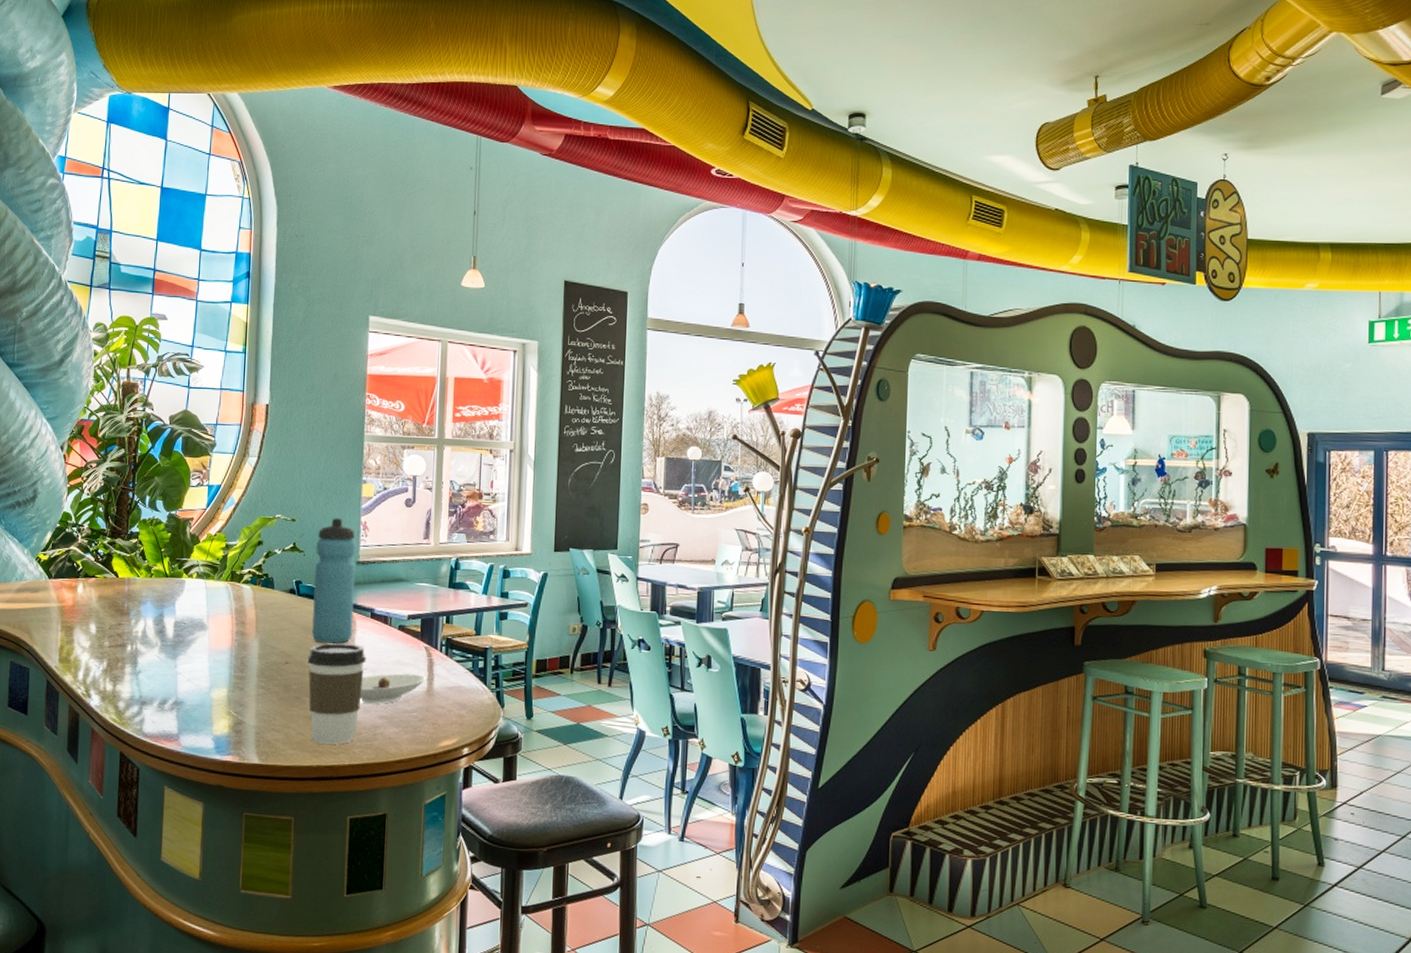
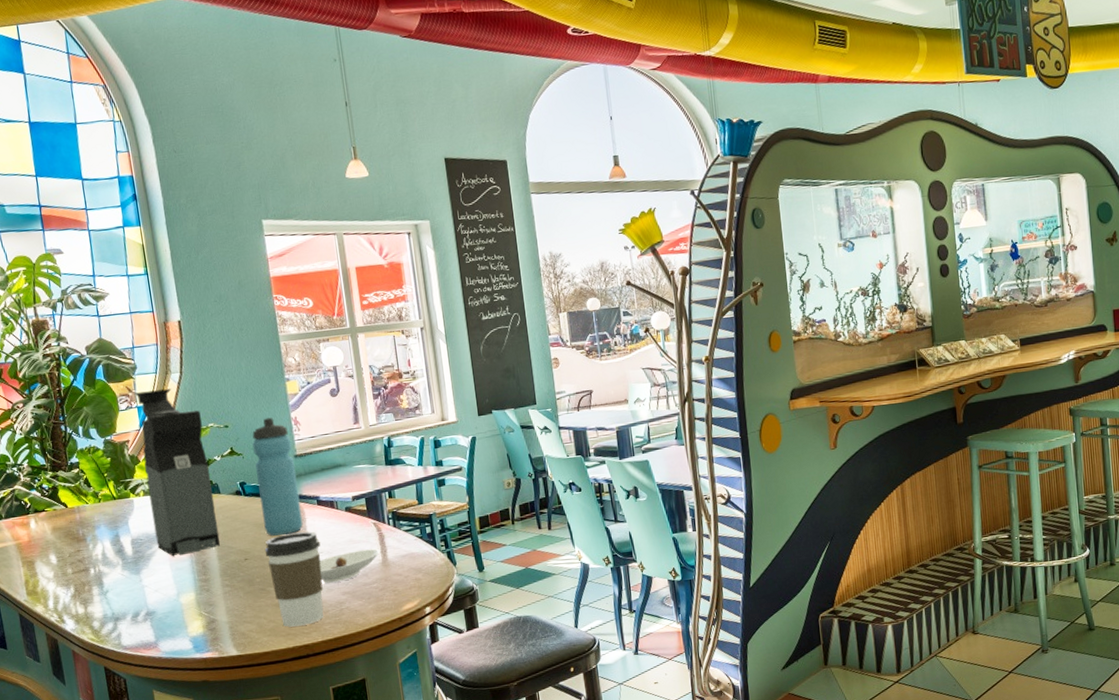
coffee maker: none [199,470,270,648] -> present [135,388,220,557]

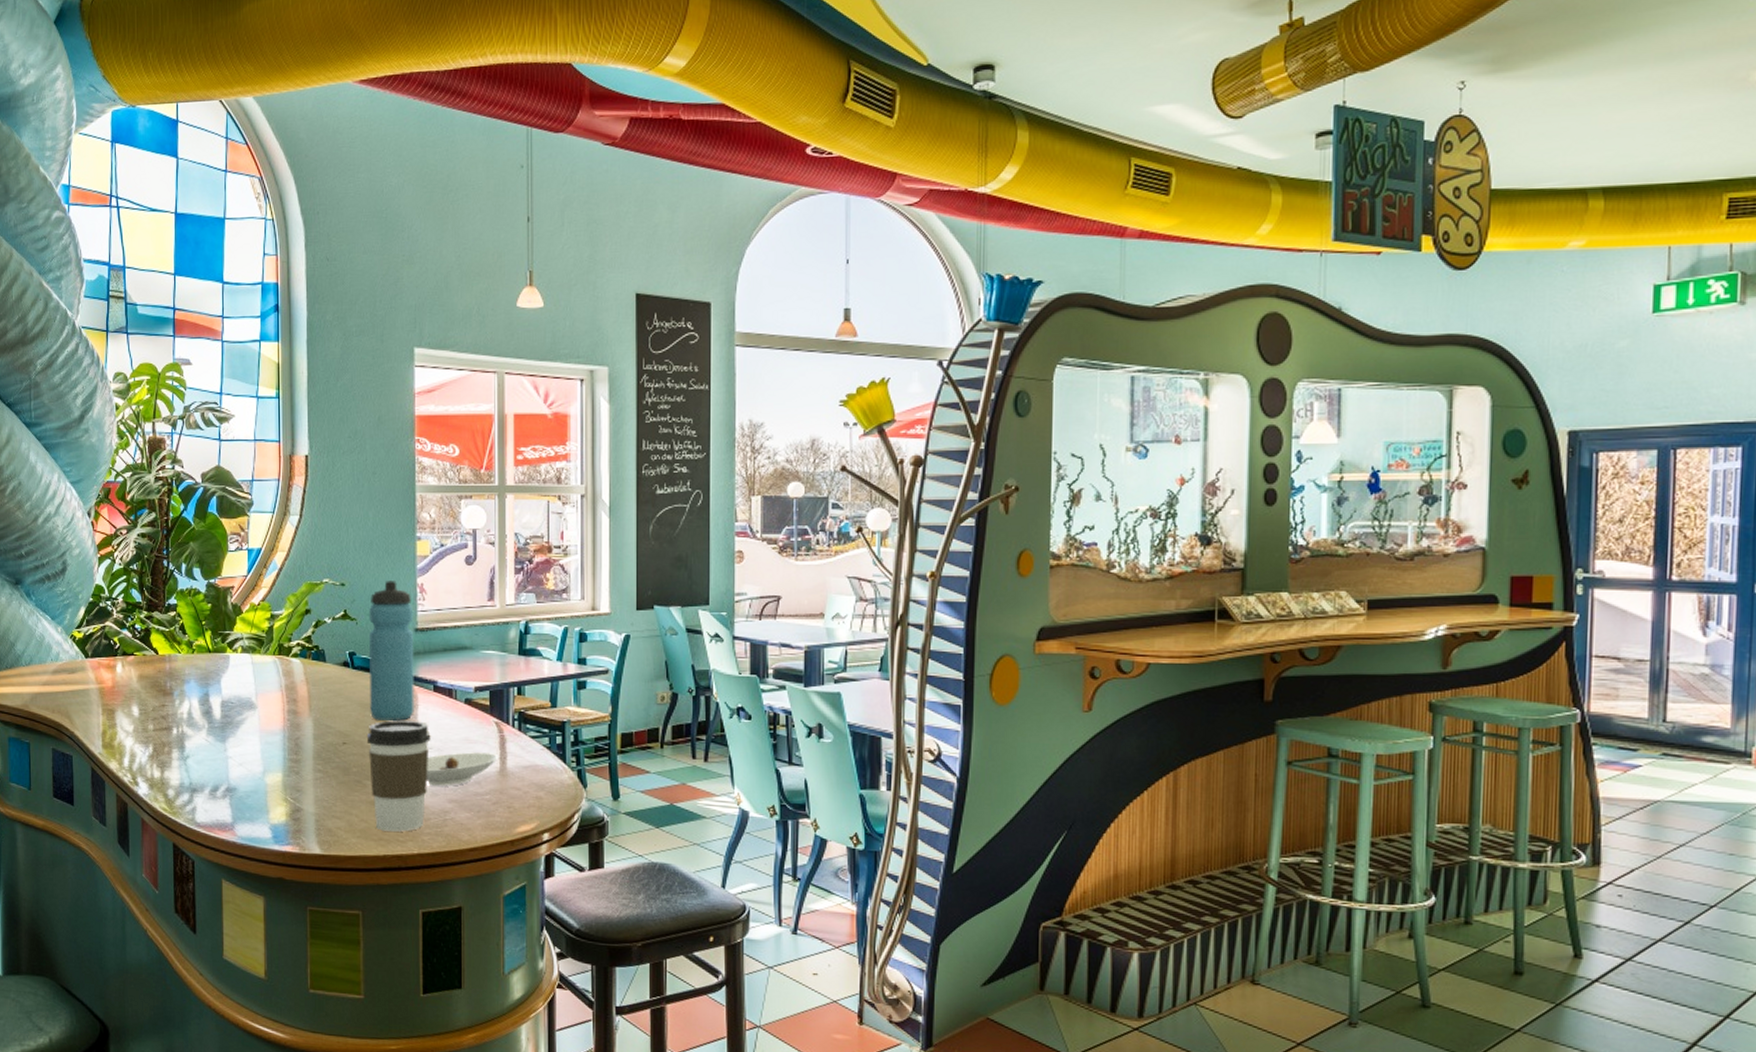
coffee maker: present [135,388,220,557] -> none [247,533,319,728]

